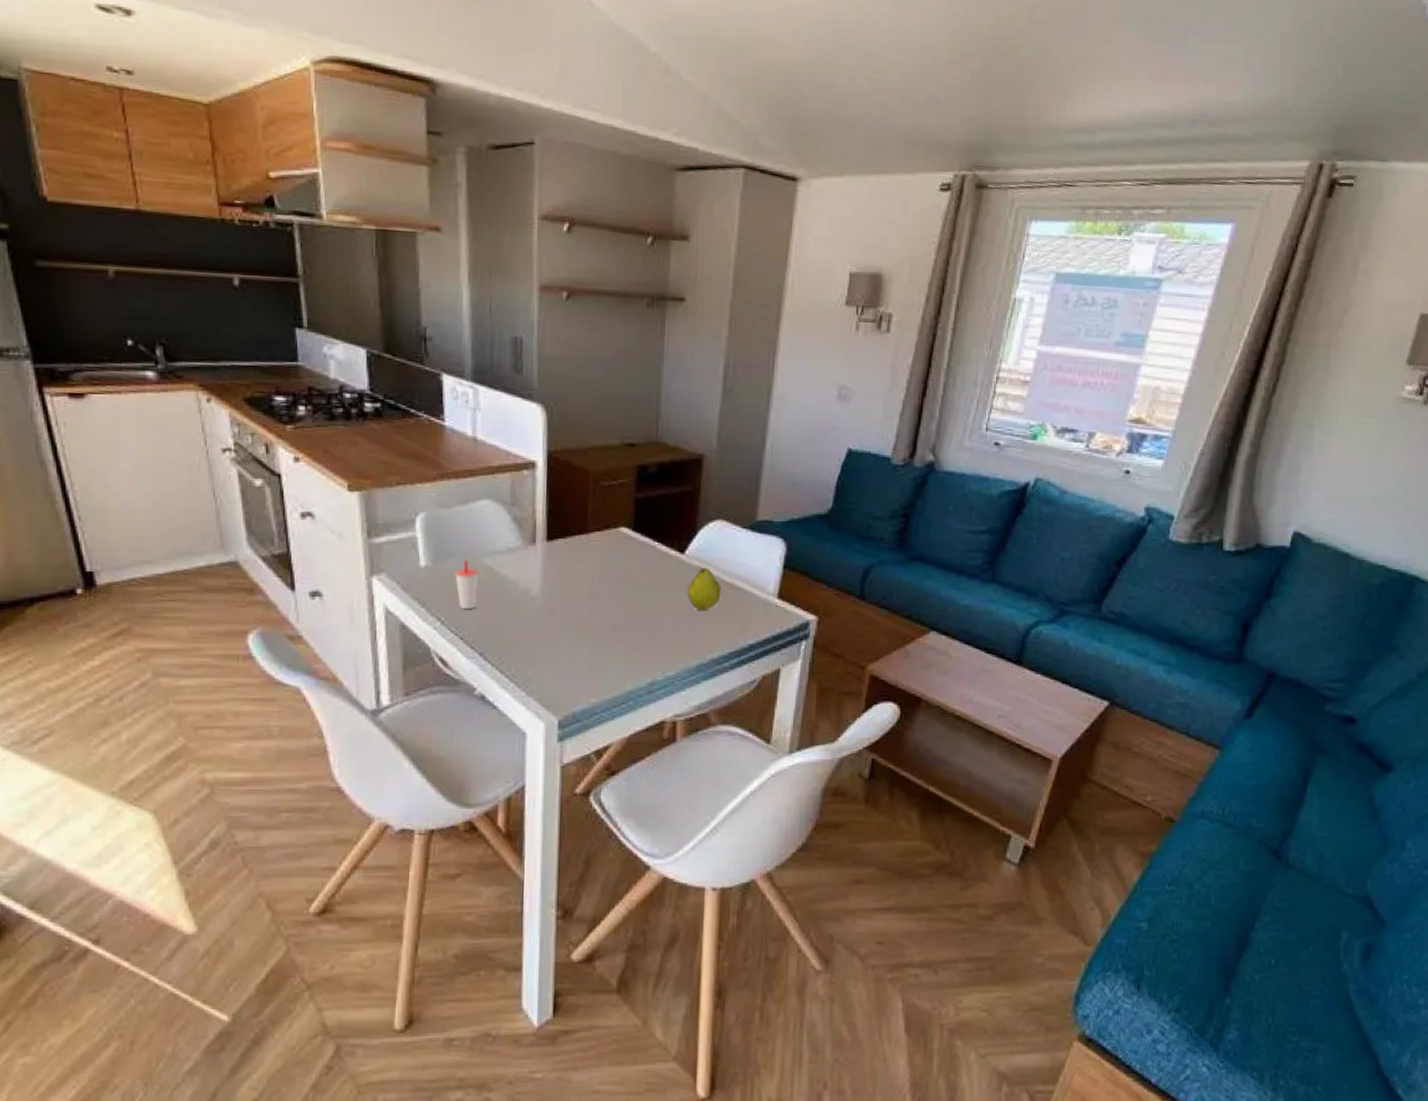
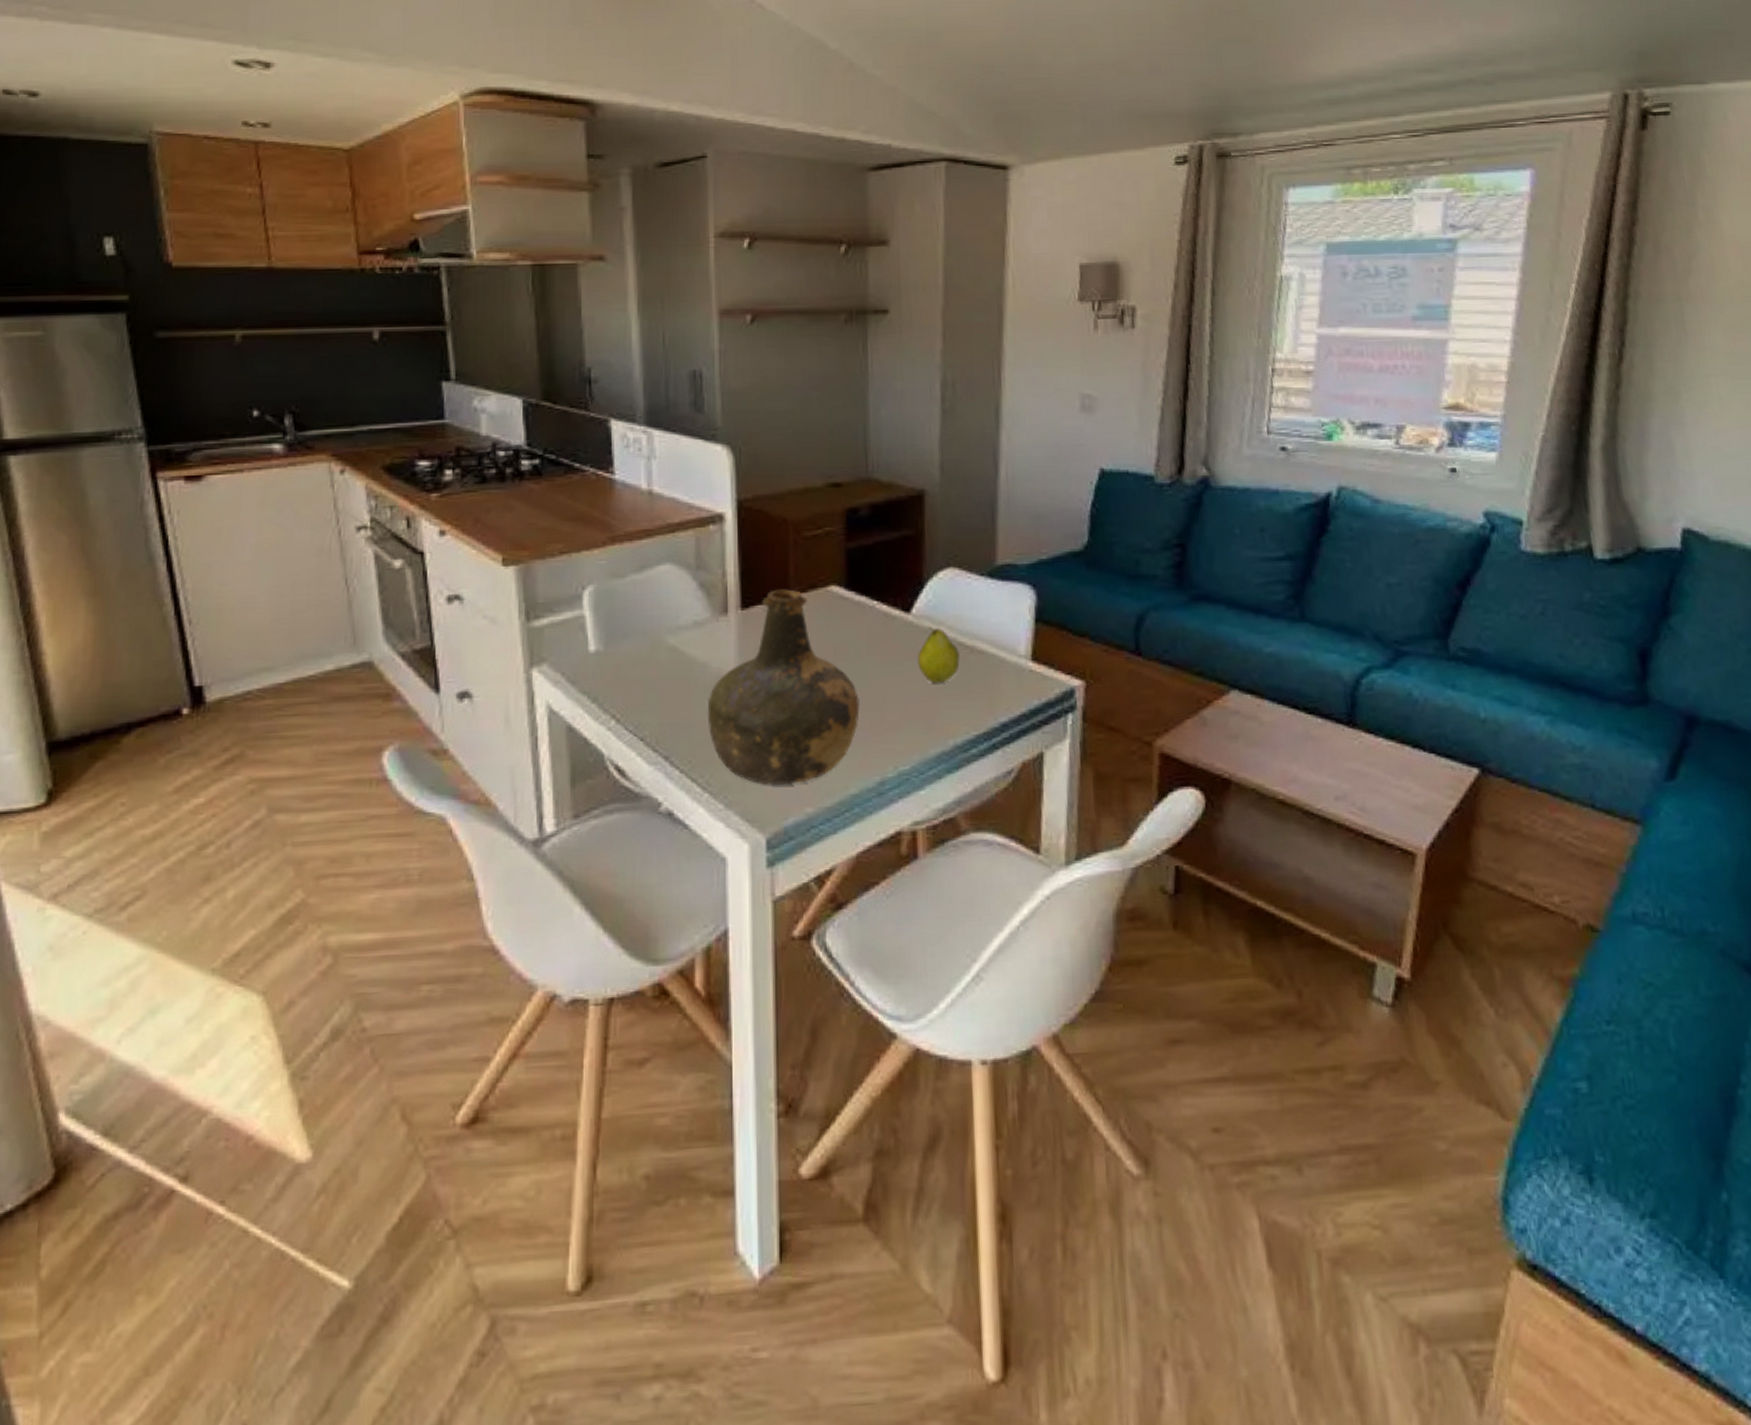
cup: present [455,561,480,610] -> none [632,641,661,703]
bottle: none [515,527,639,680] -> present [707,589,860,785]

